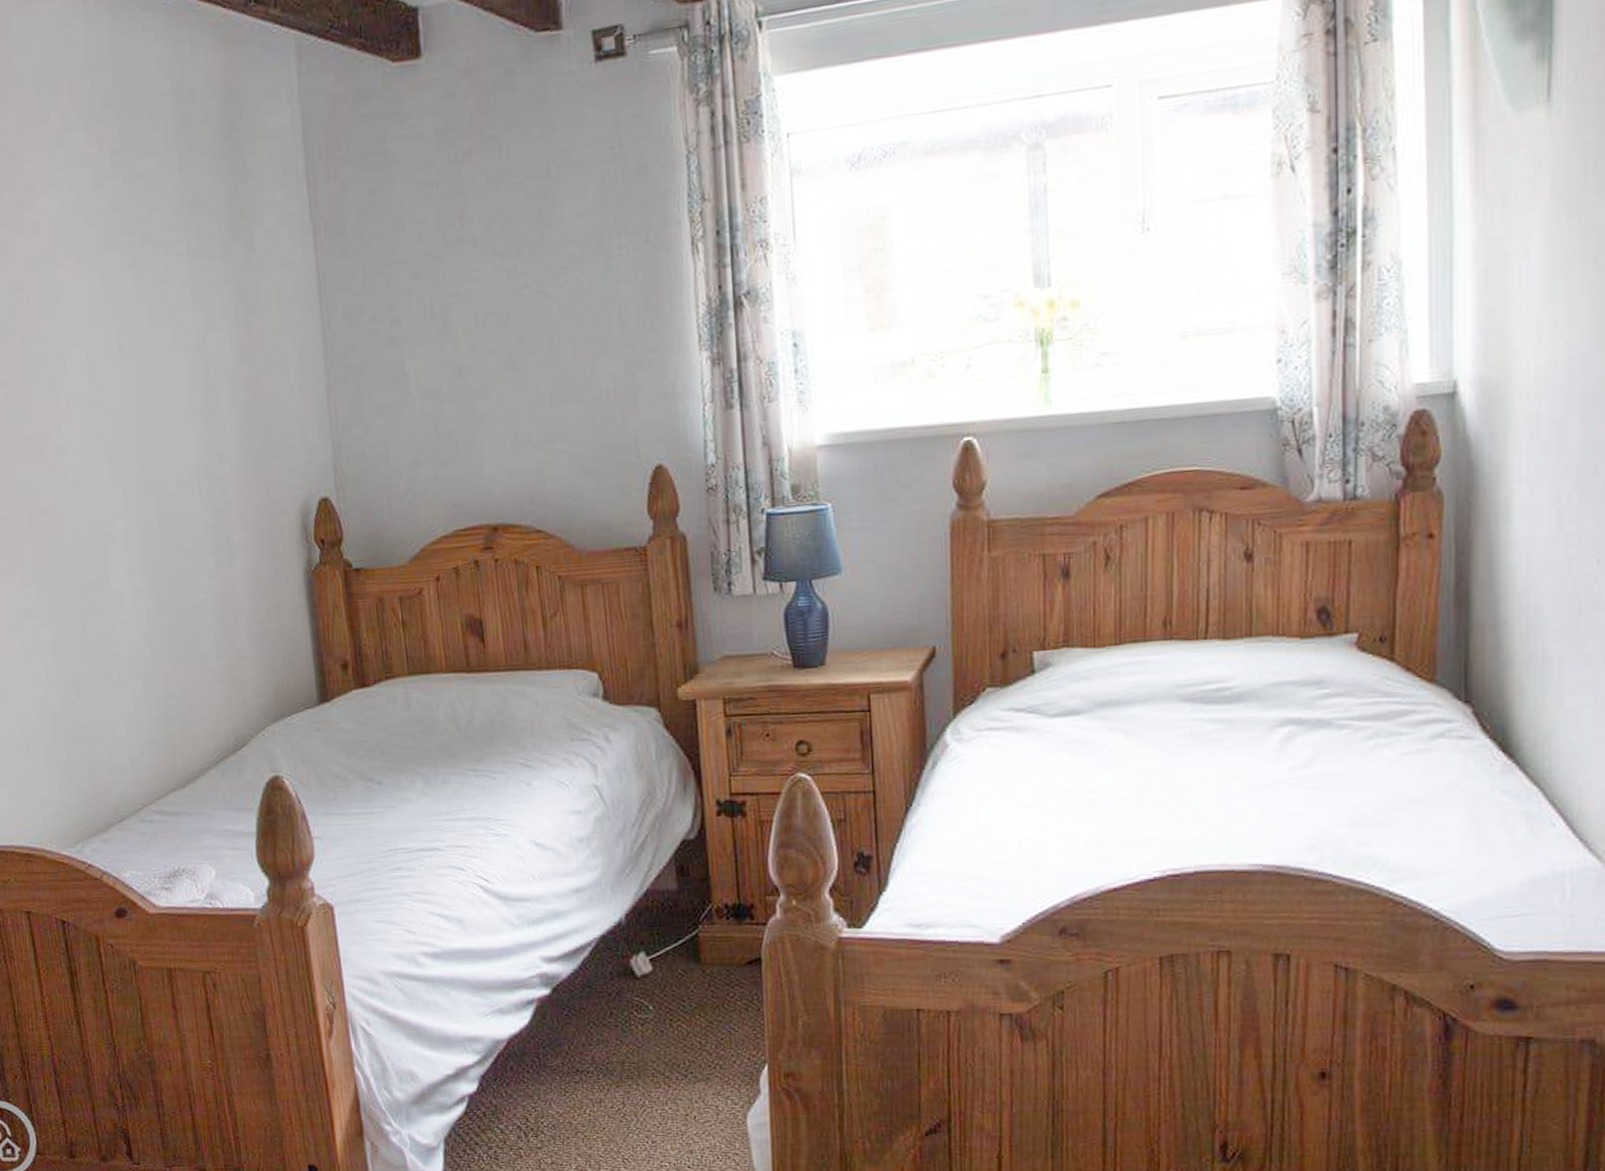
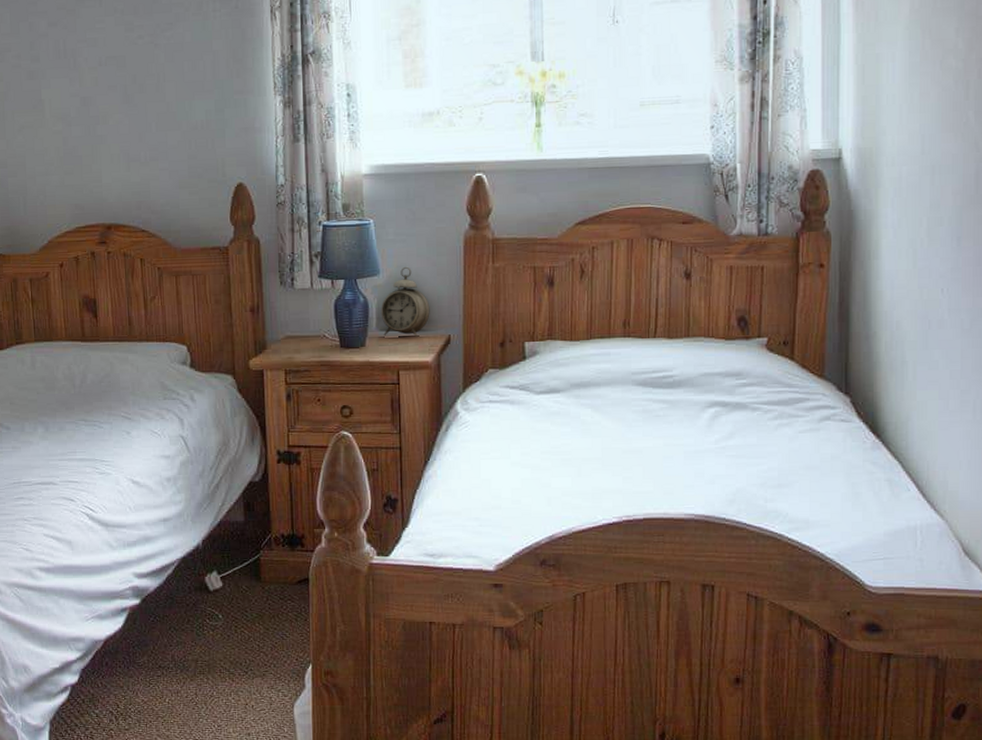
alarm clock: none [843,561,908,652] -> present [380,266,430,338]

